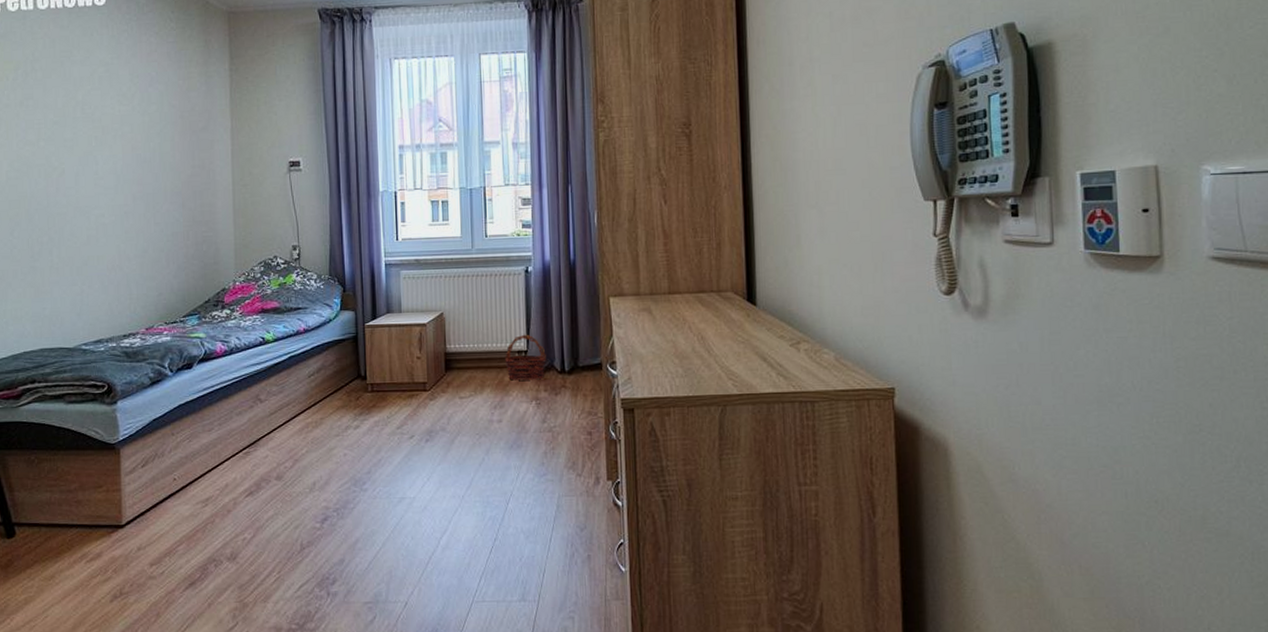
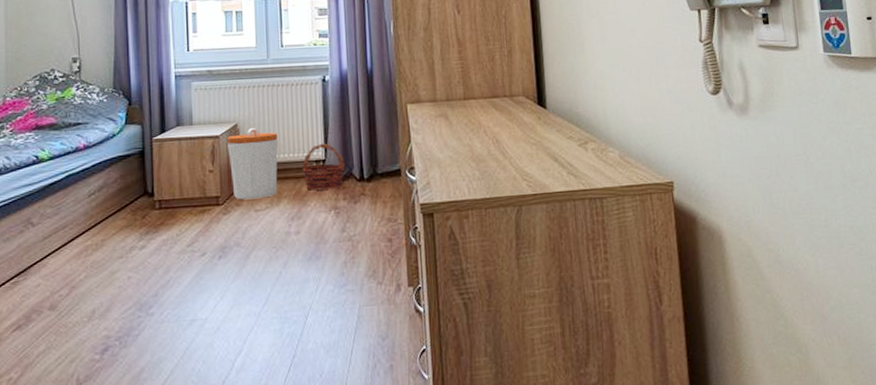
trash can: none [434,317,482,387] -> present [227,128,279,200]

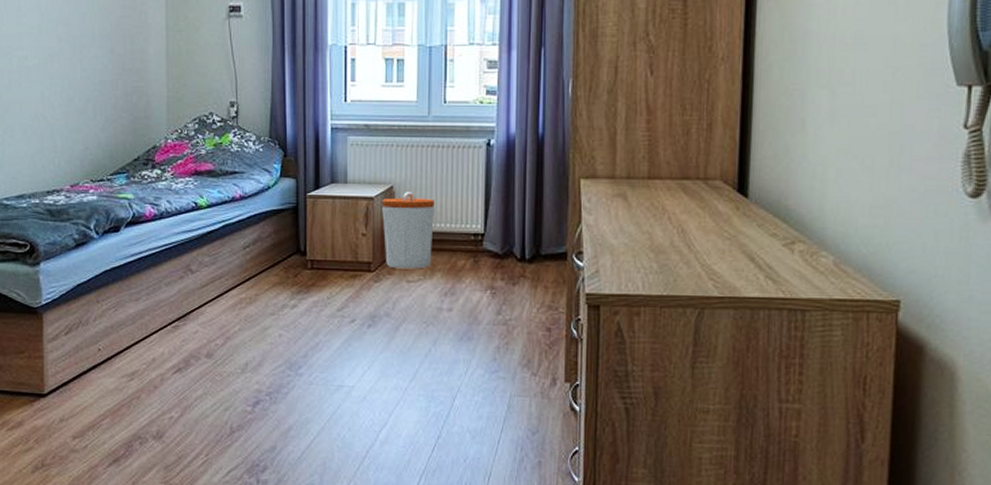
basket: present [301,143,345,191] -> none [458,215,505,267]

